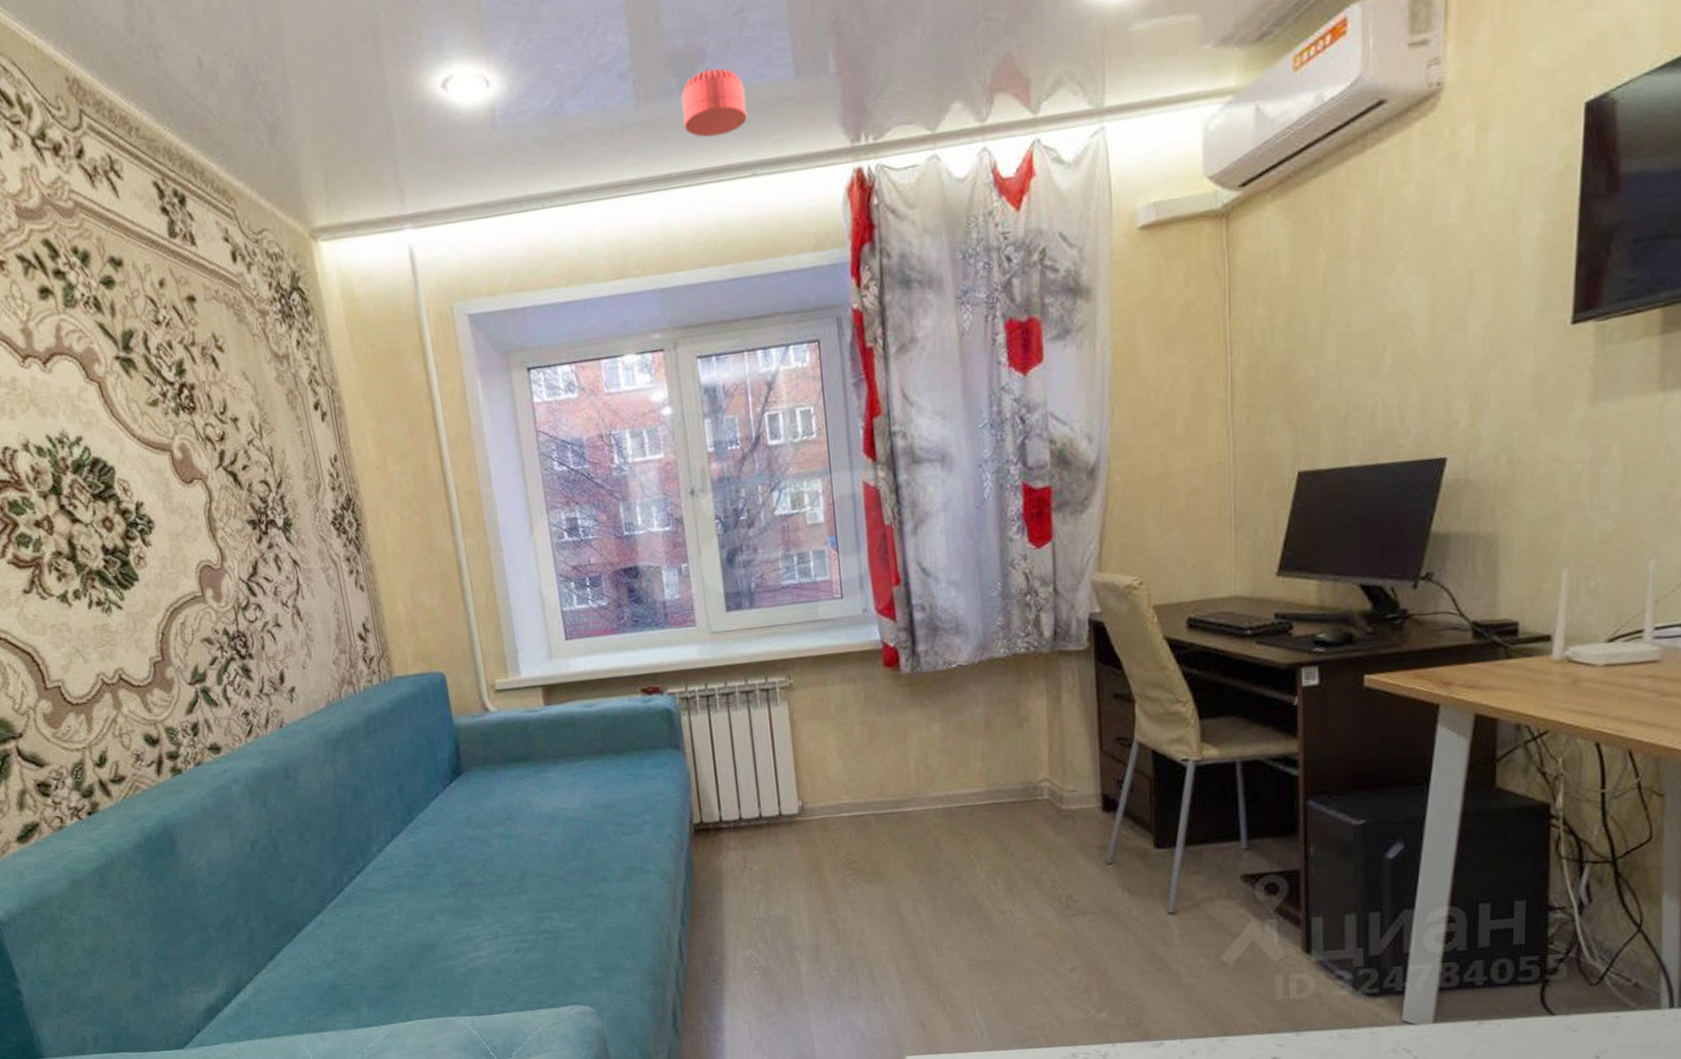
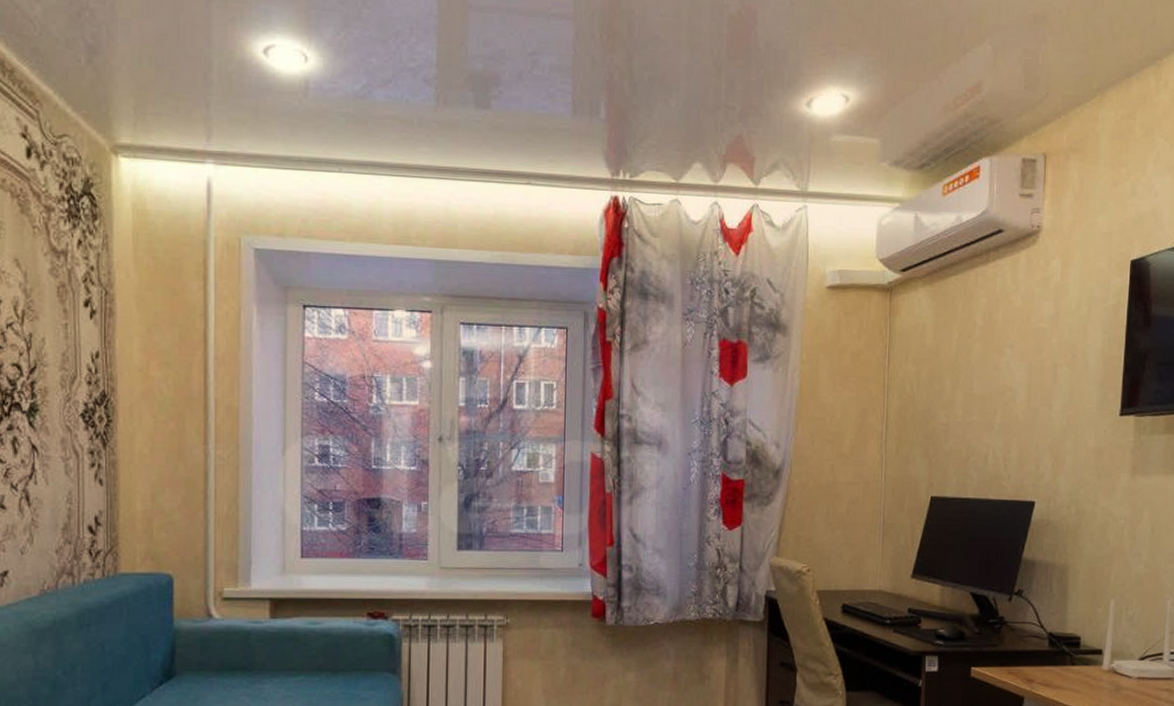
smoke detector: present [681,68,748,138] -> none [475,92,530,147]

